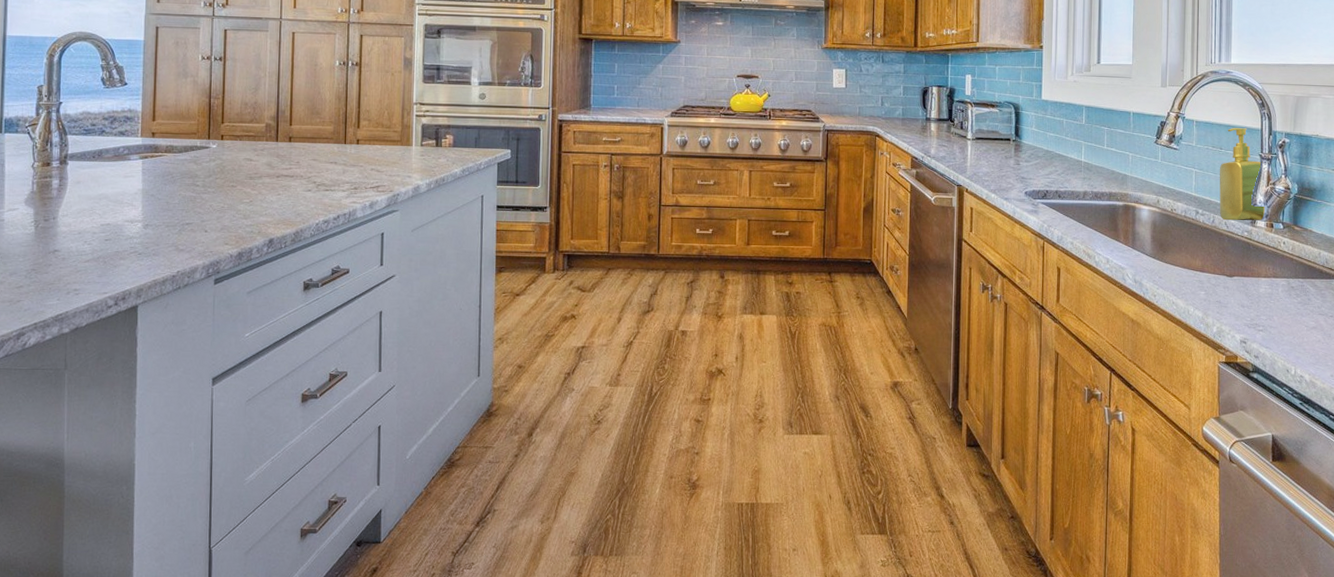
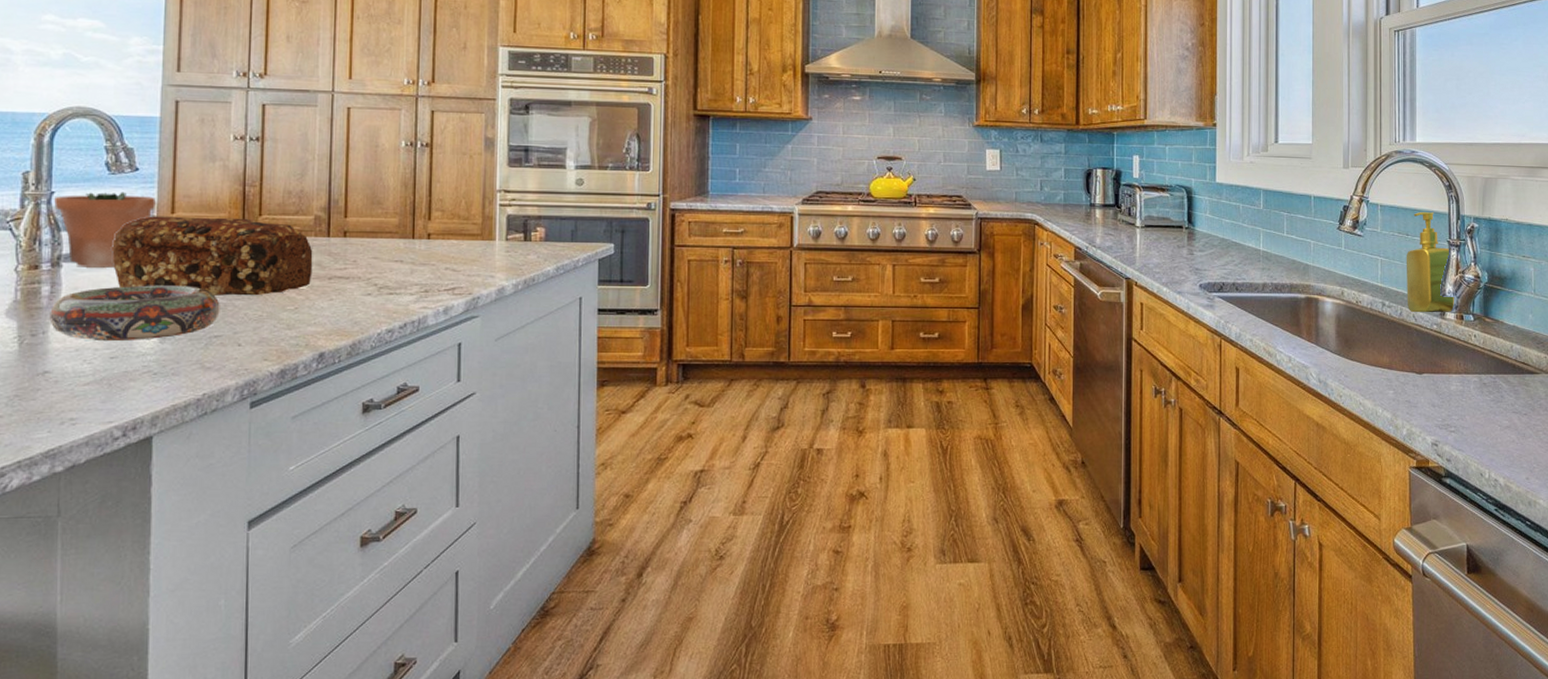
decorative bowl: none [58,180,191,227] -> present [49,285,220,342]
planter: none [62,102,140,166] -> present [54,192,156,268]
bread loaf: none [106,123,265,190] -> present [112,216,313,296]

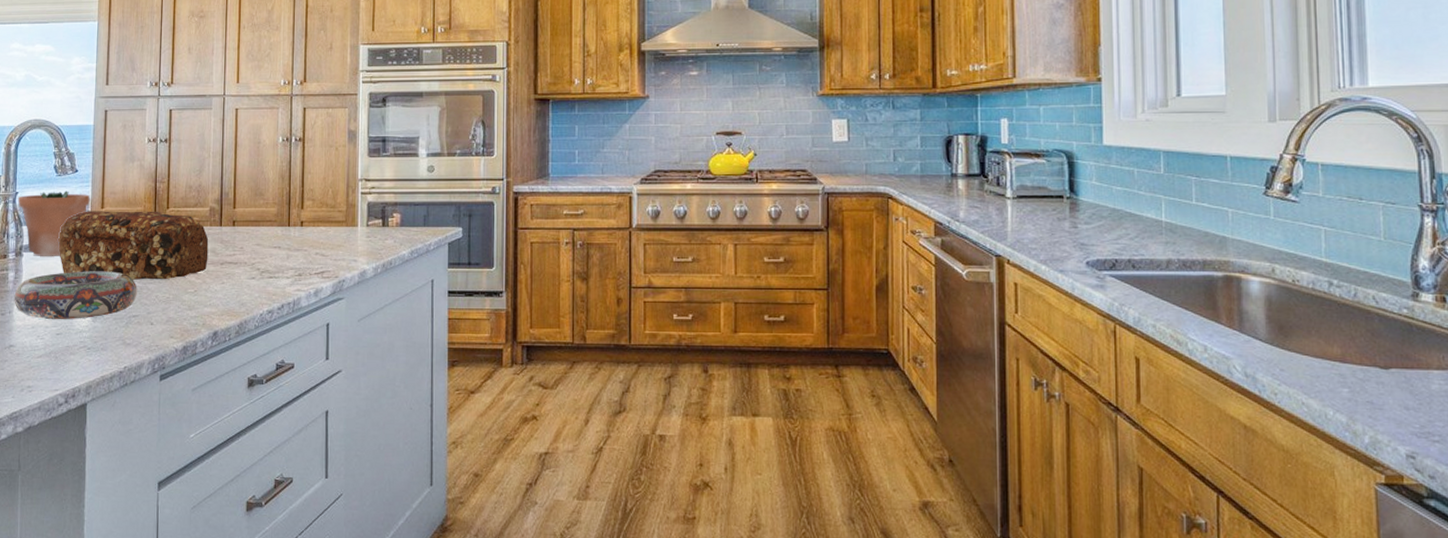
soap dispenser: present [1406,212,1454,313] -> none [1359,171,1432,294]

